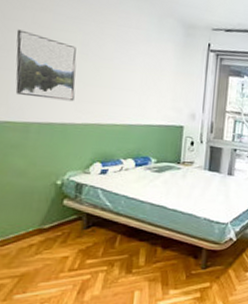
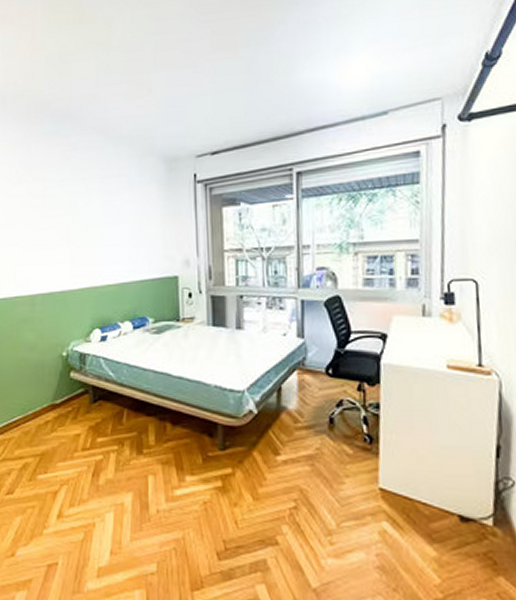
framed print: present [15,29,77,102] -> none [17,204,69,269]

